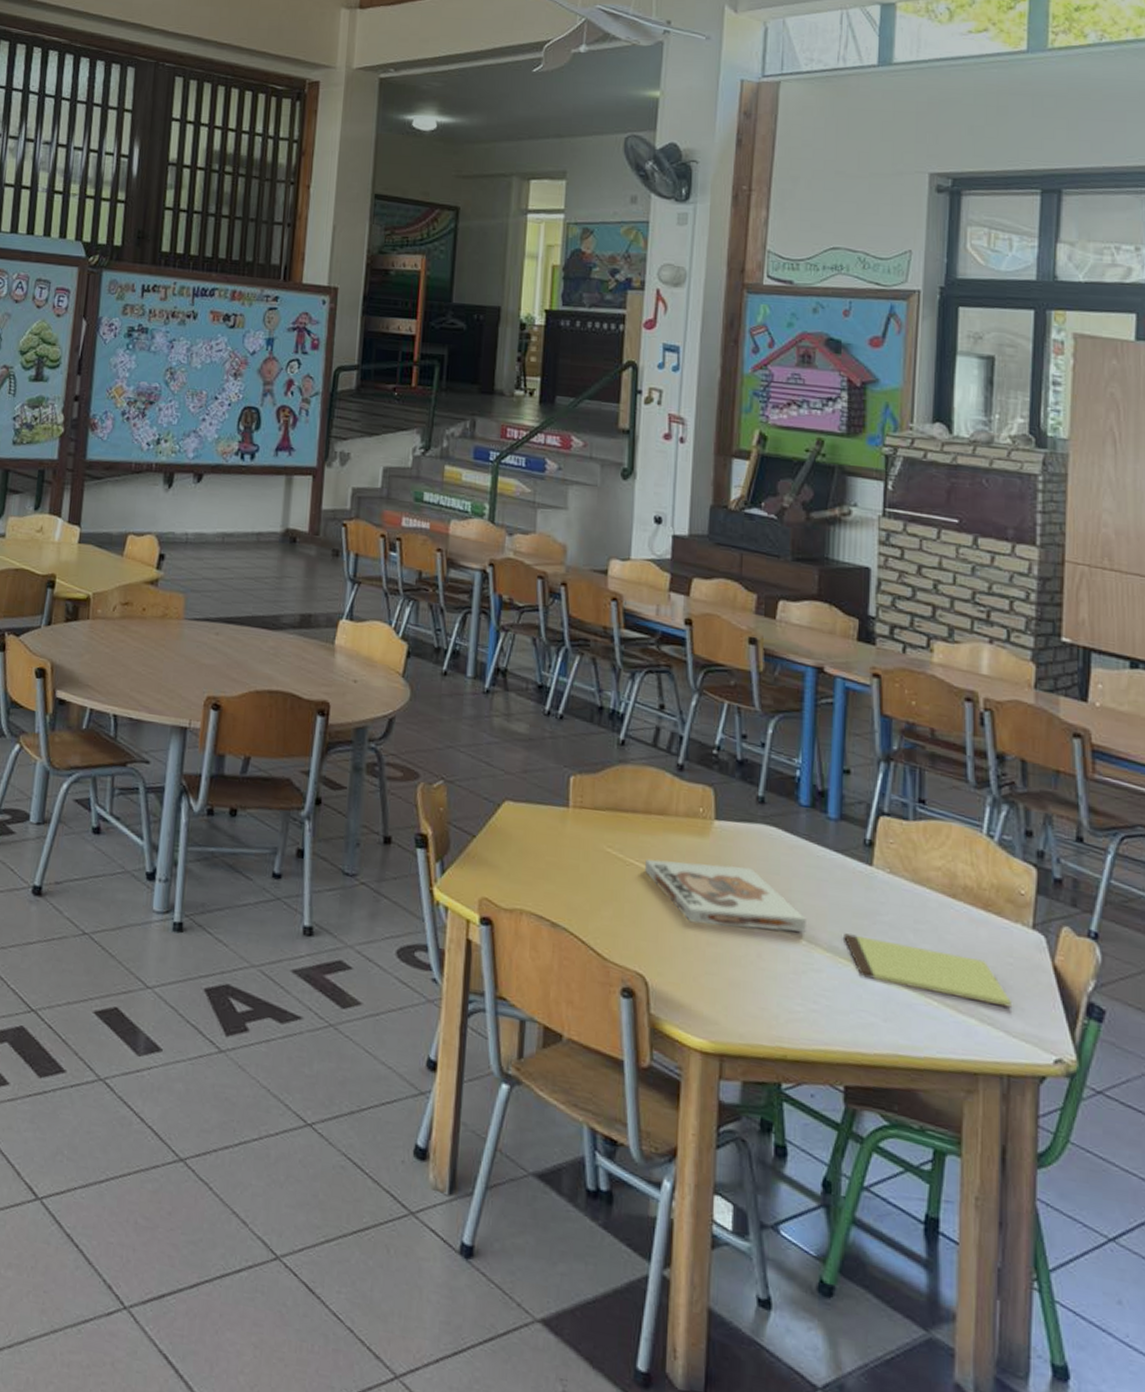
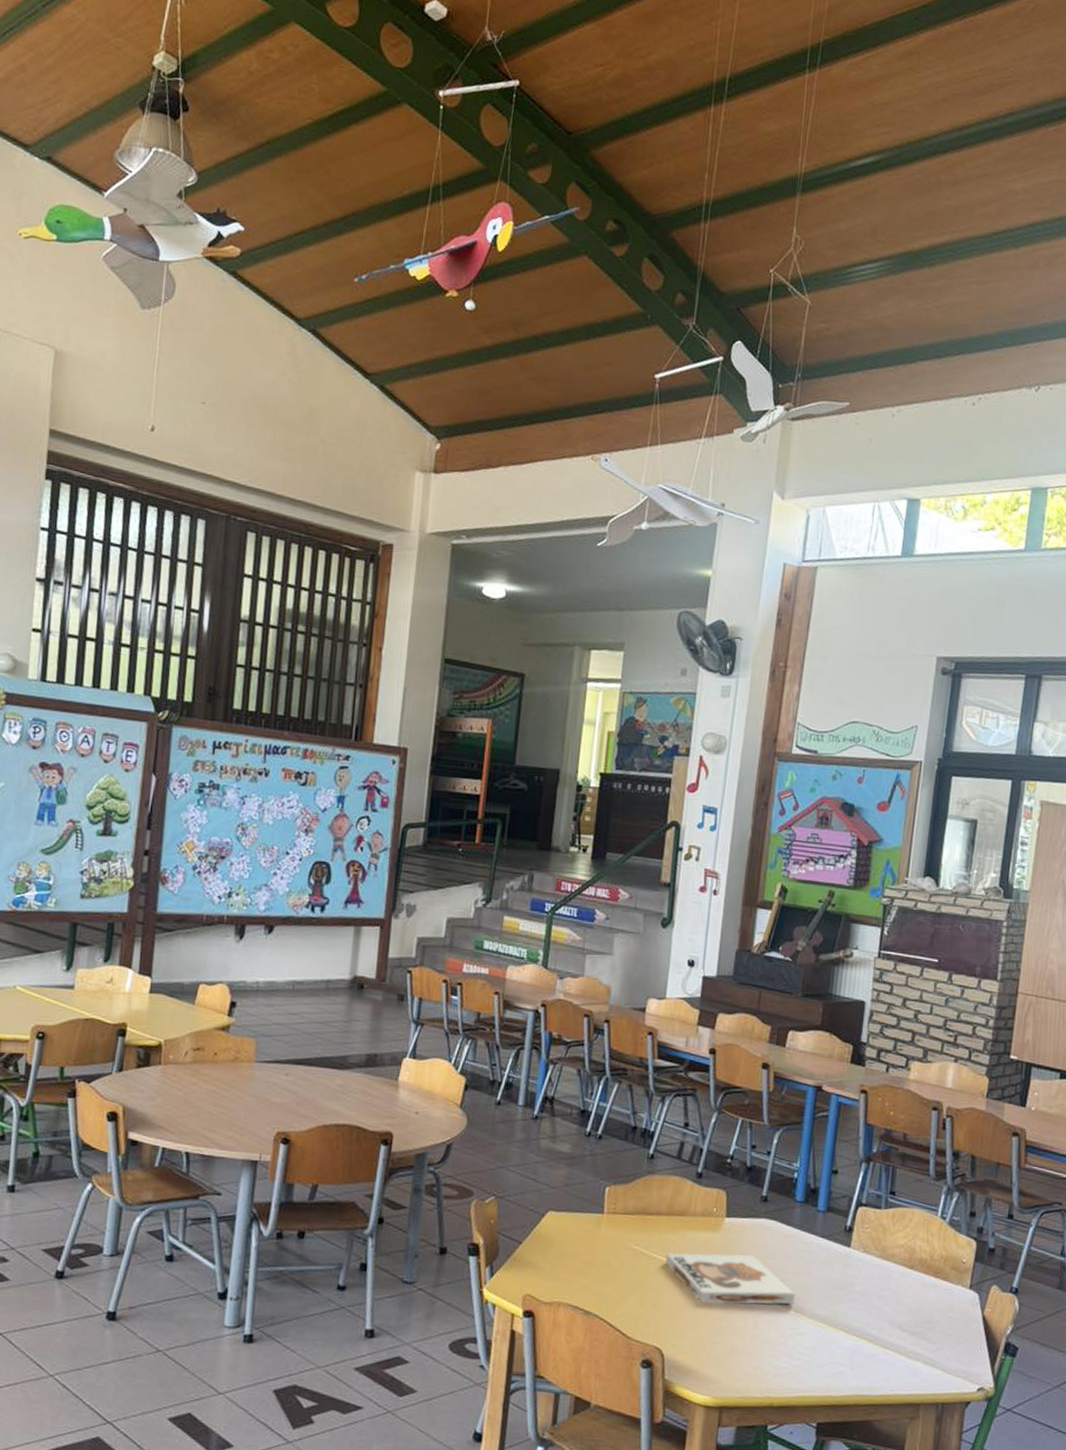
notepad: present [844,933,1013,1008] -> none [824,1303,950,1351]

